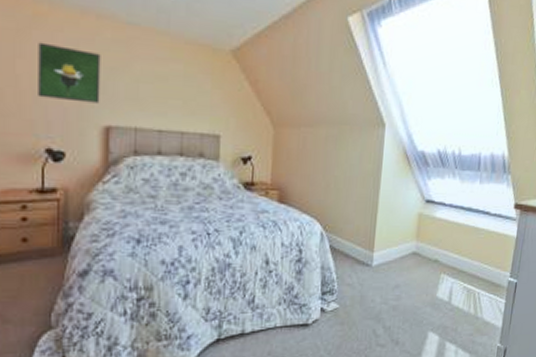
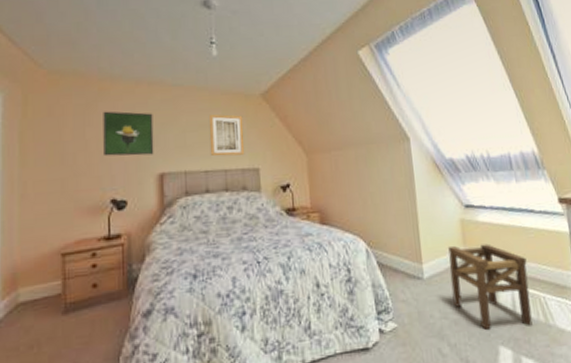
wall art: none [166,65,208,118] -> present [209,114,245,157]
stool: none [395,239,471,317] -> present [448,244,533,330]

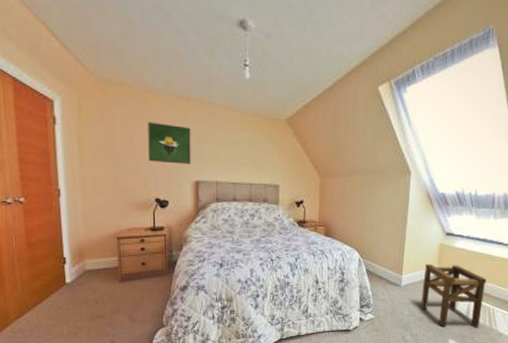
wall art: present [209,114,245,157] -> none [238,133,269,172]

